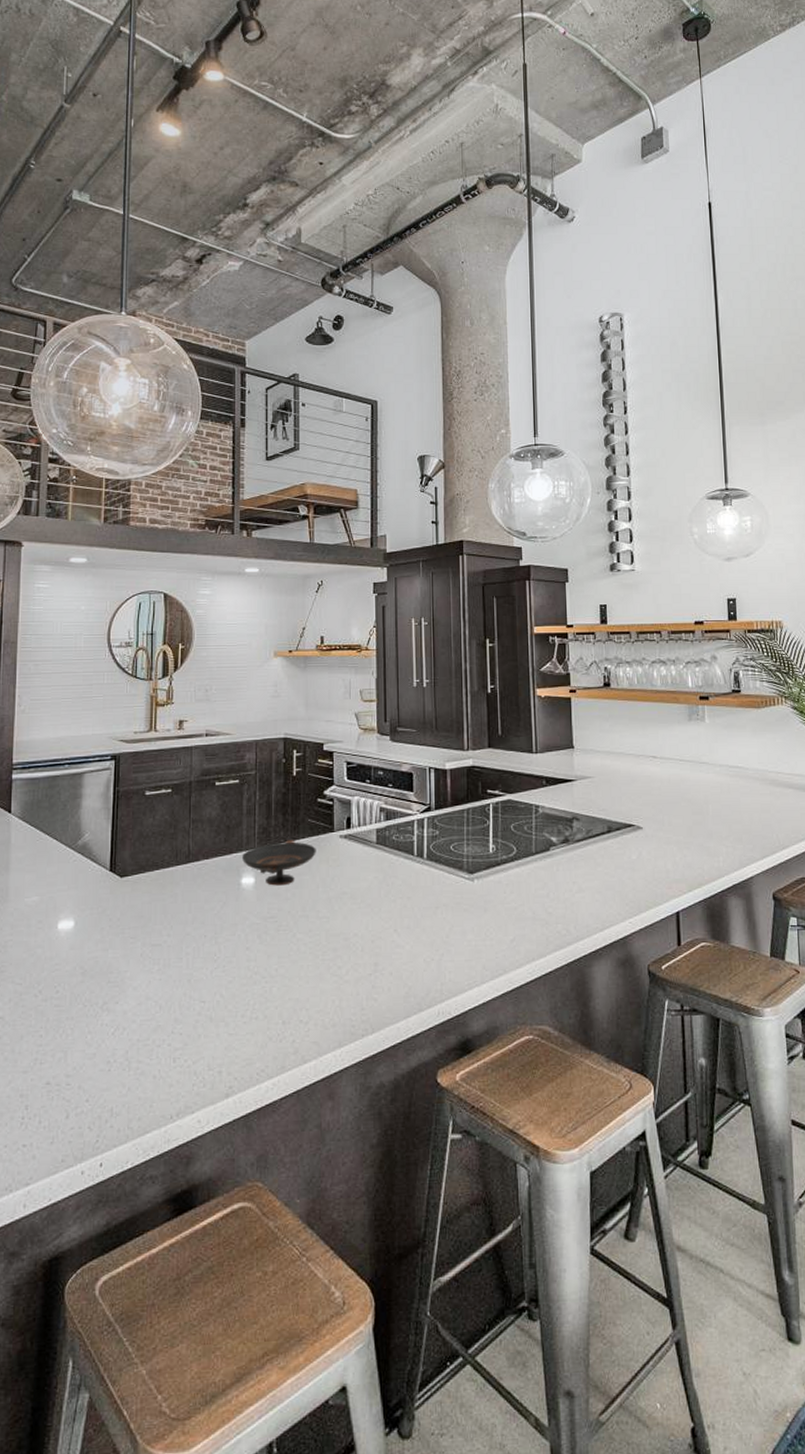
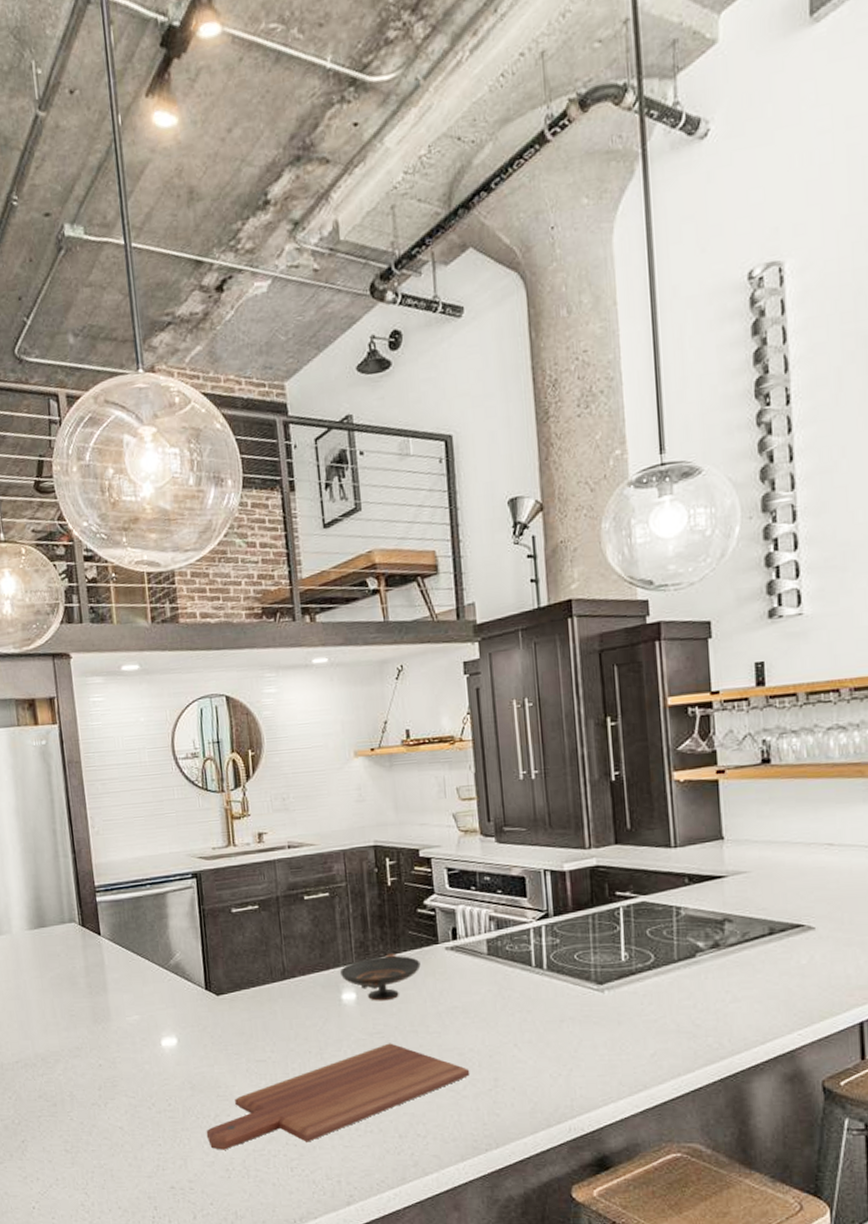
cutting board: none [91,927,353,1041] -> present [206,1043,471,1150]

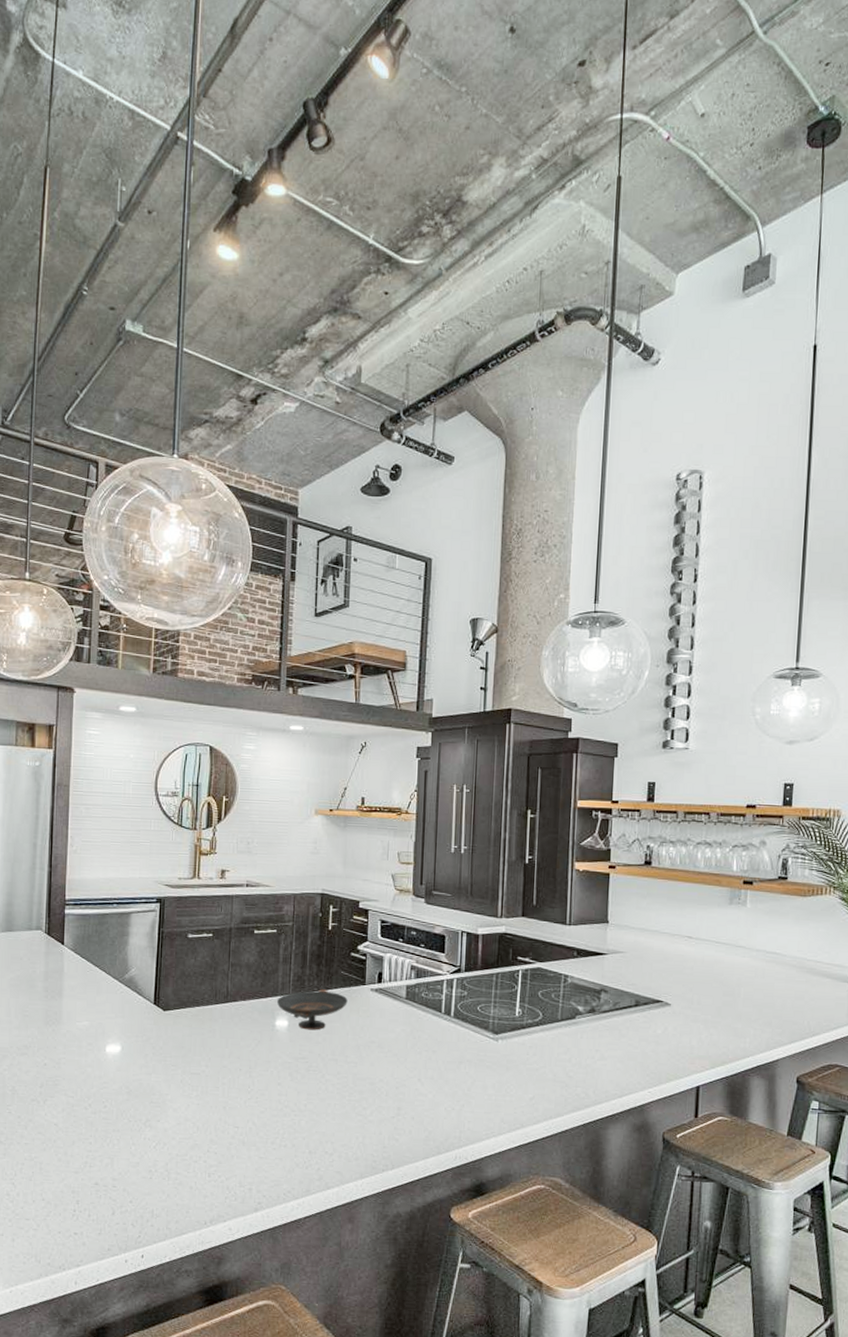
cutting board: present [206,1043,471,1150] -> none [135,1068,378,1153]

